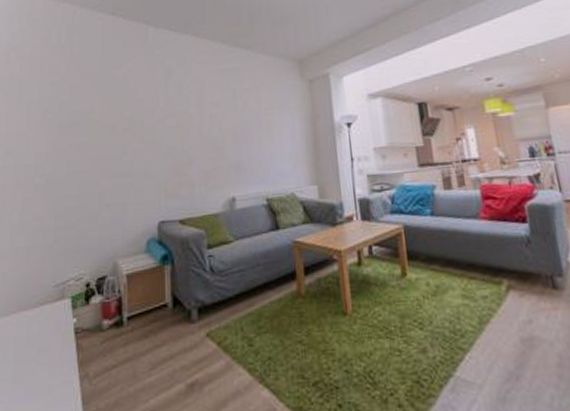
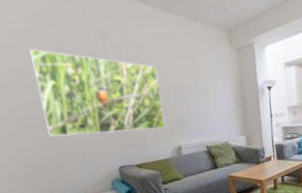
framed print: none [91,89,220,183] -> present [29,49,166,137]

